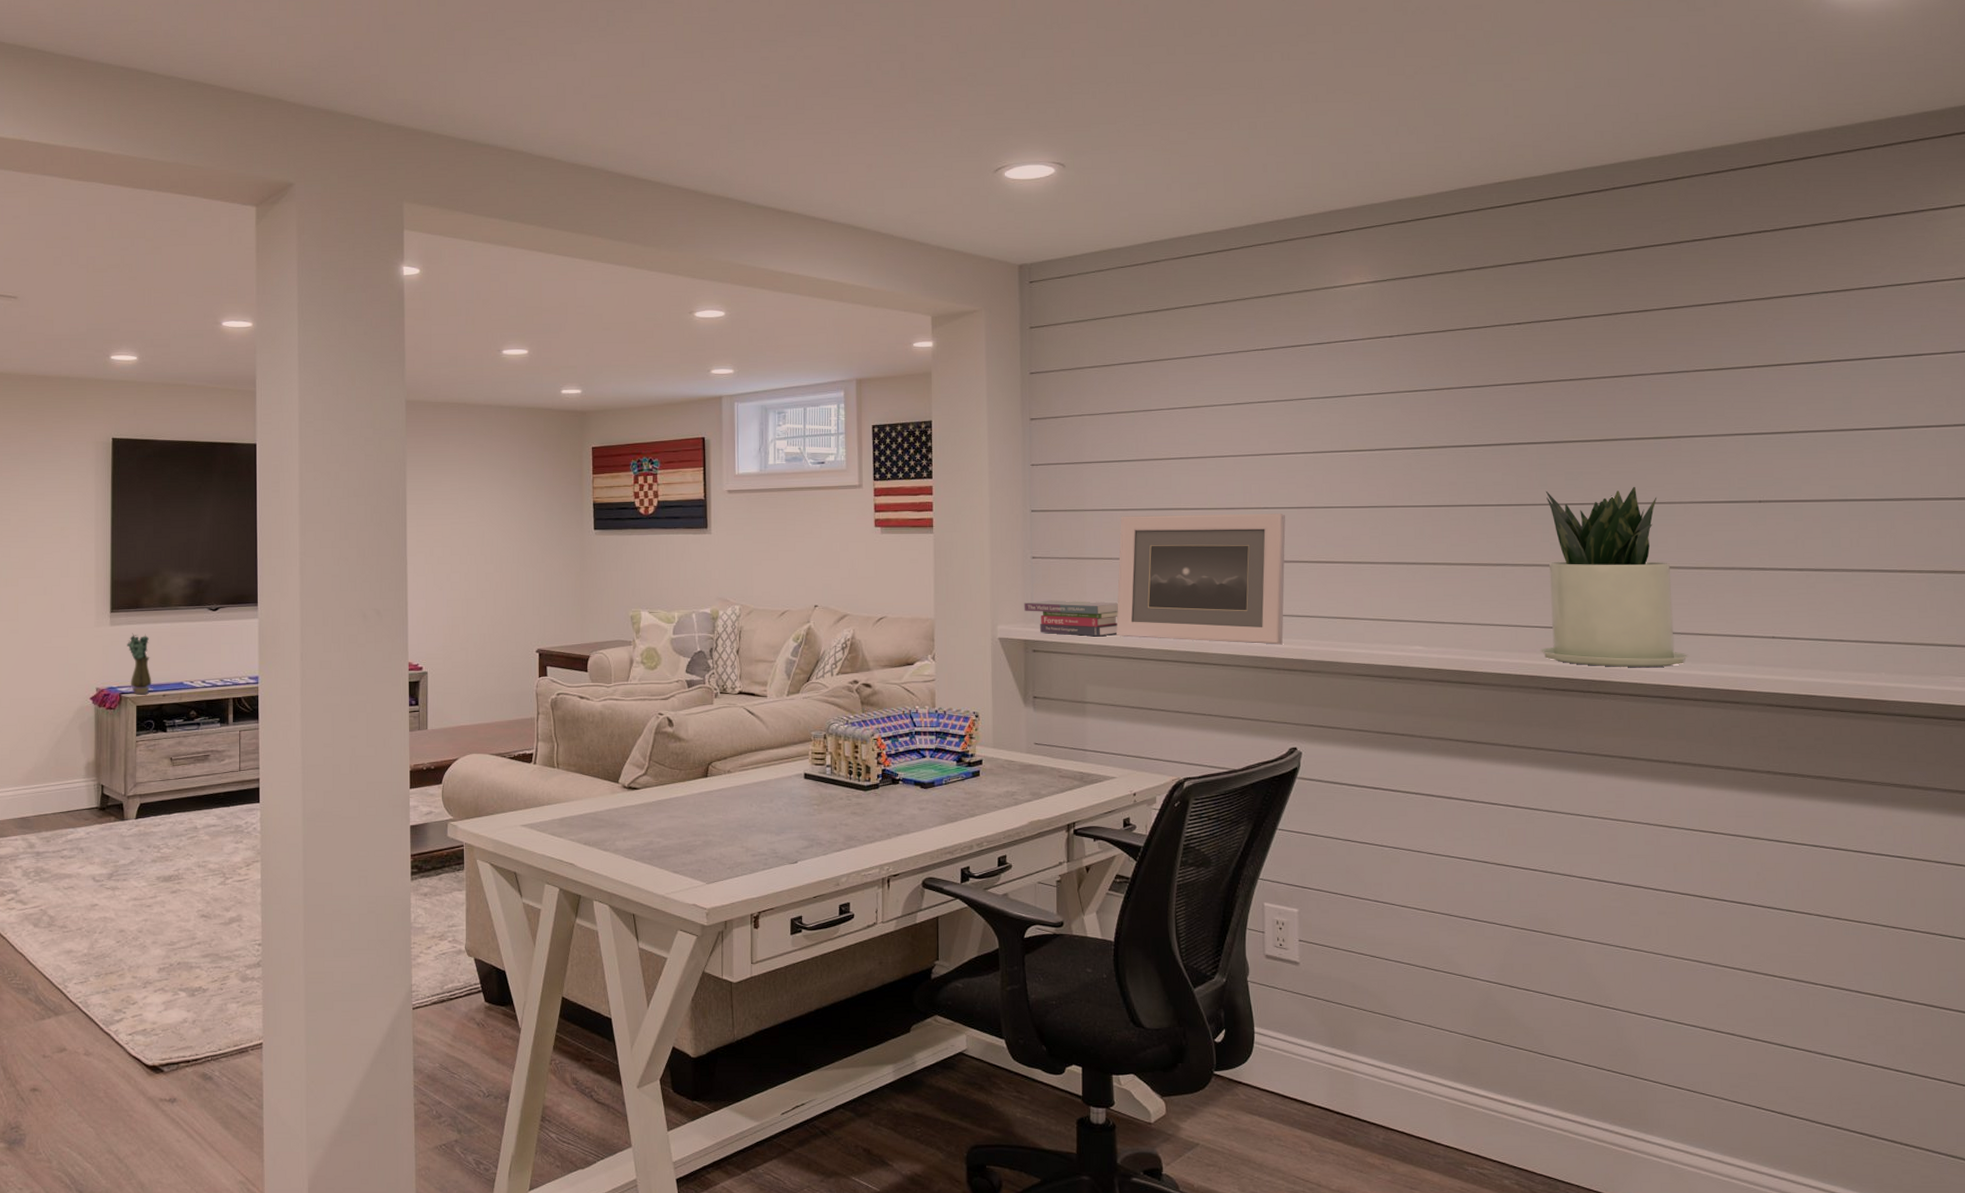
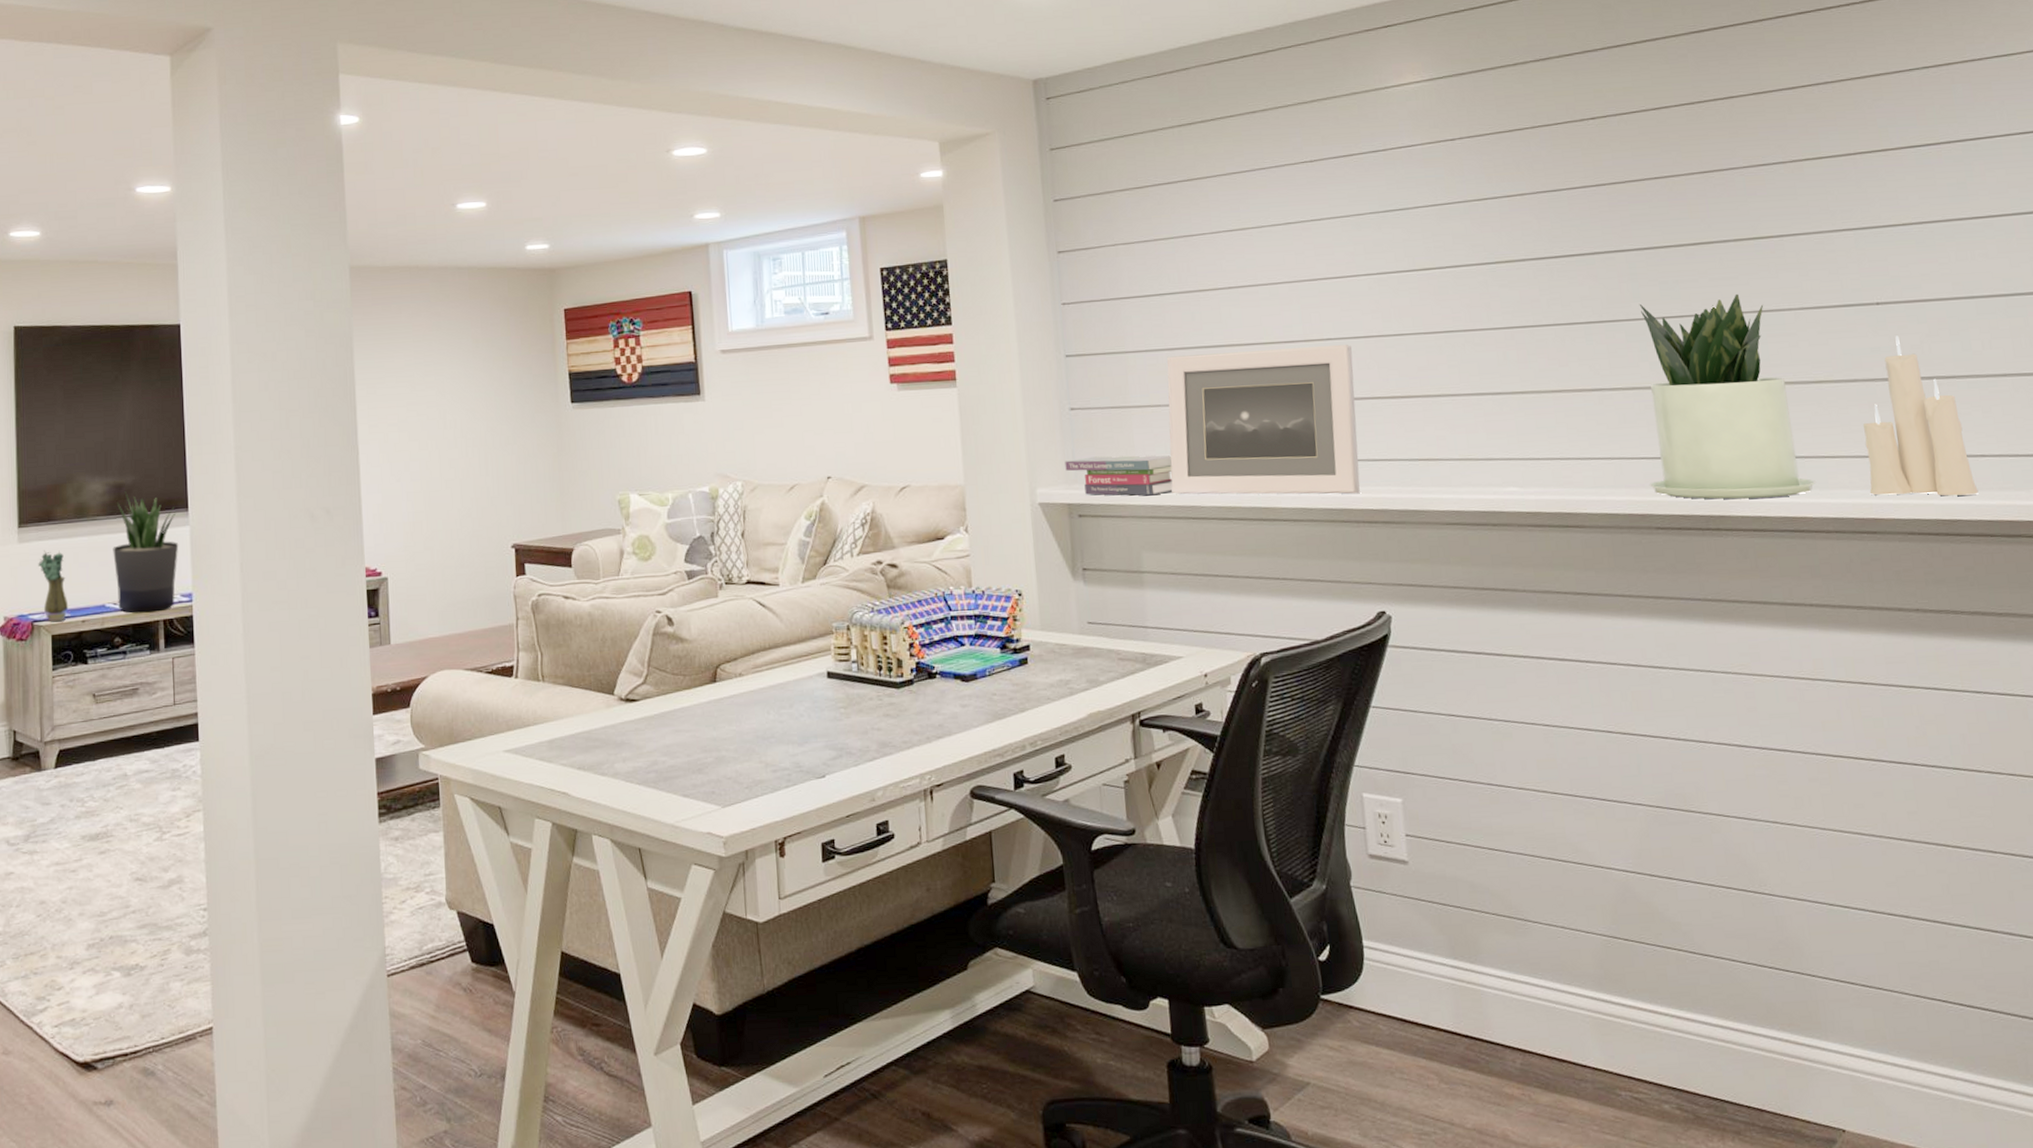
planter: none [191,586,249,691] -> present [113,491,179,613]
candle: none [1736,531,1834,674] -> present [1863,336,1979,496]

